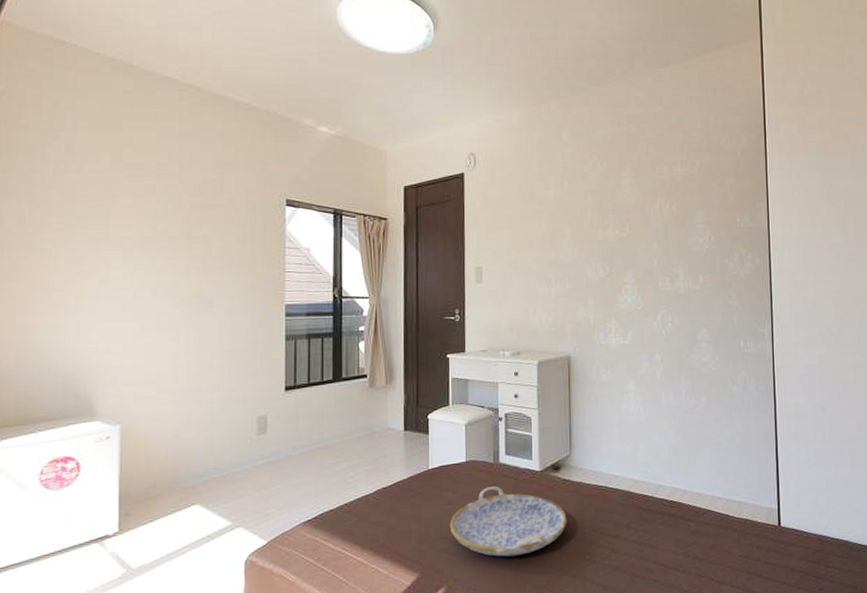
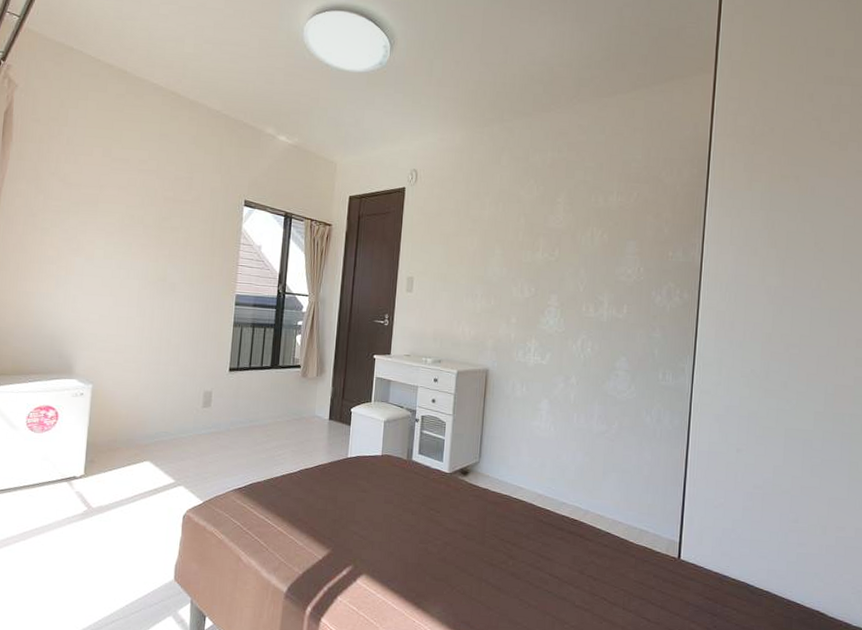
serving tray: present [449,486,567,557] -> none [361,481,470,548]

